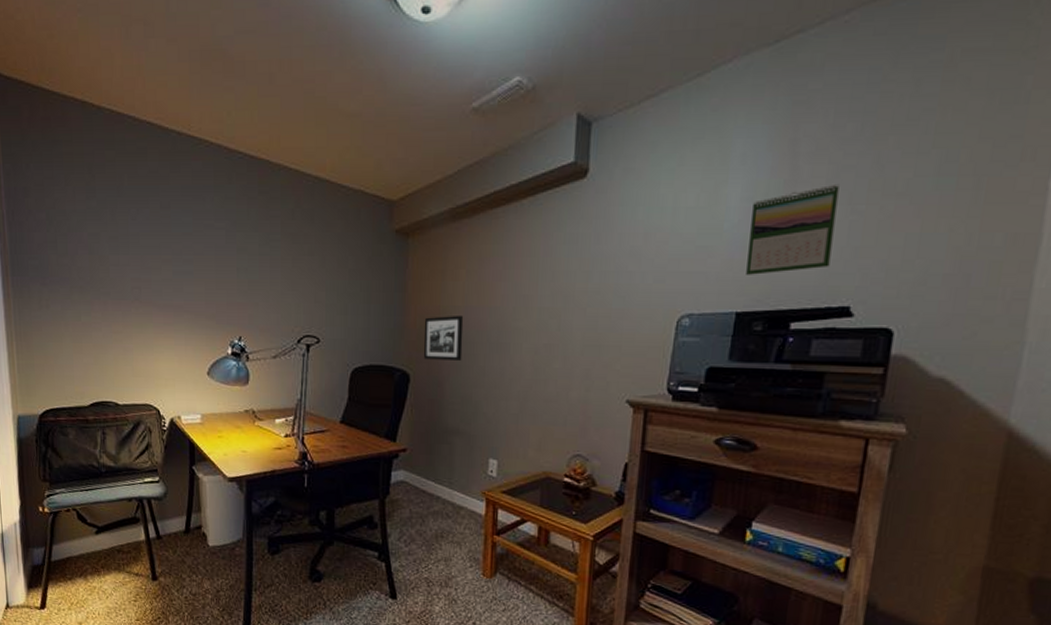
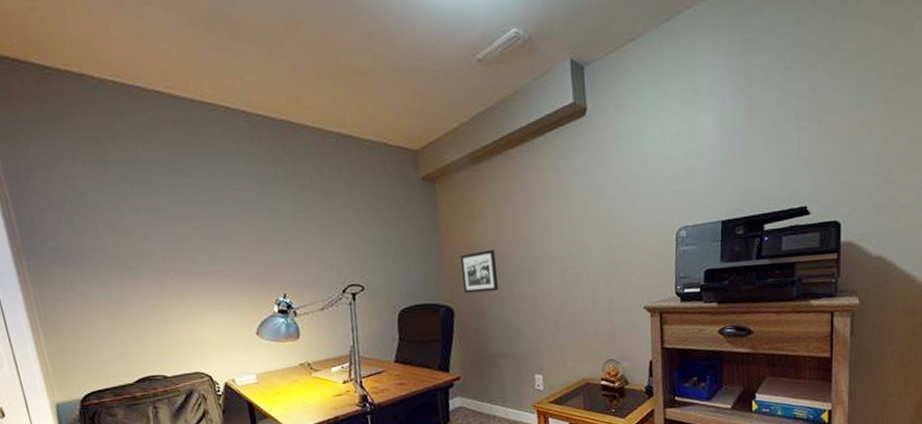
calendar: present [746,183,840,275] -> none [724,105,788,188]

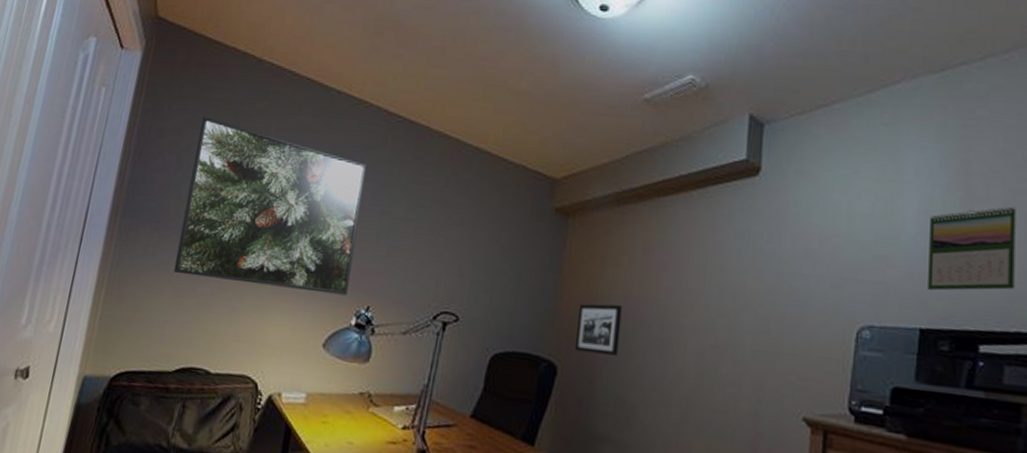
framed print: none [66,148,263,302] -> present [173,116,368,296]
calendar: none [724,105,788,188] -> present [928,206,1016,291]

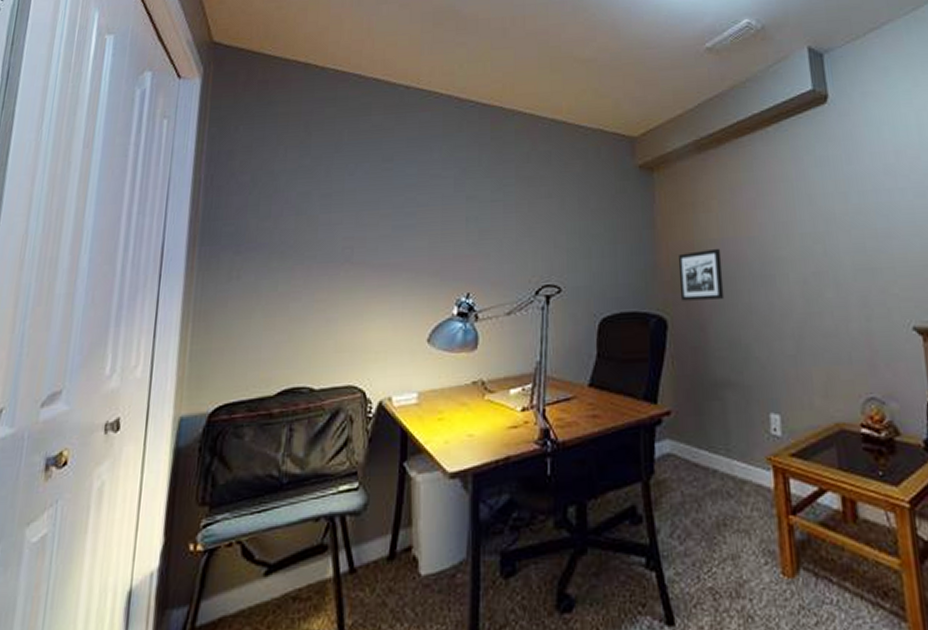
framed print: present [173,116,368,296] -> none [261,132,446,294]

